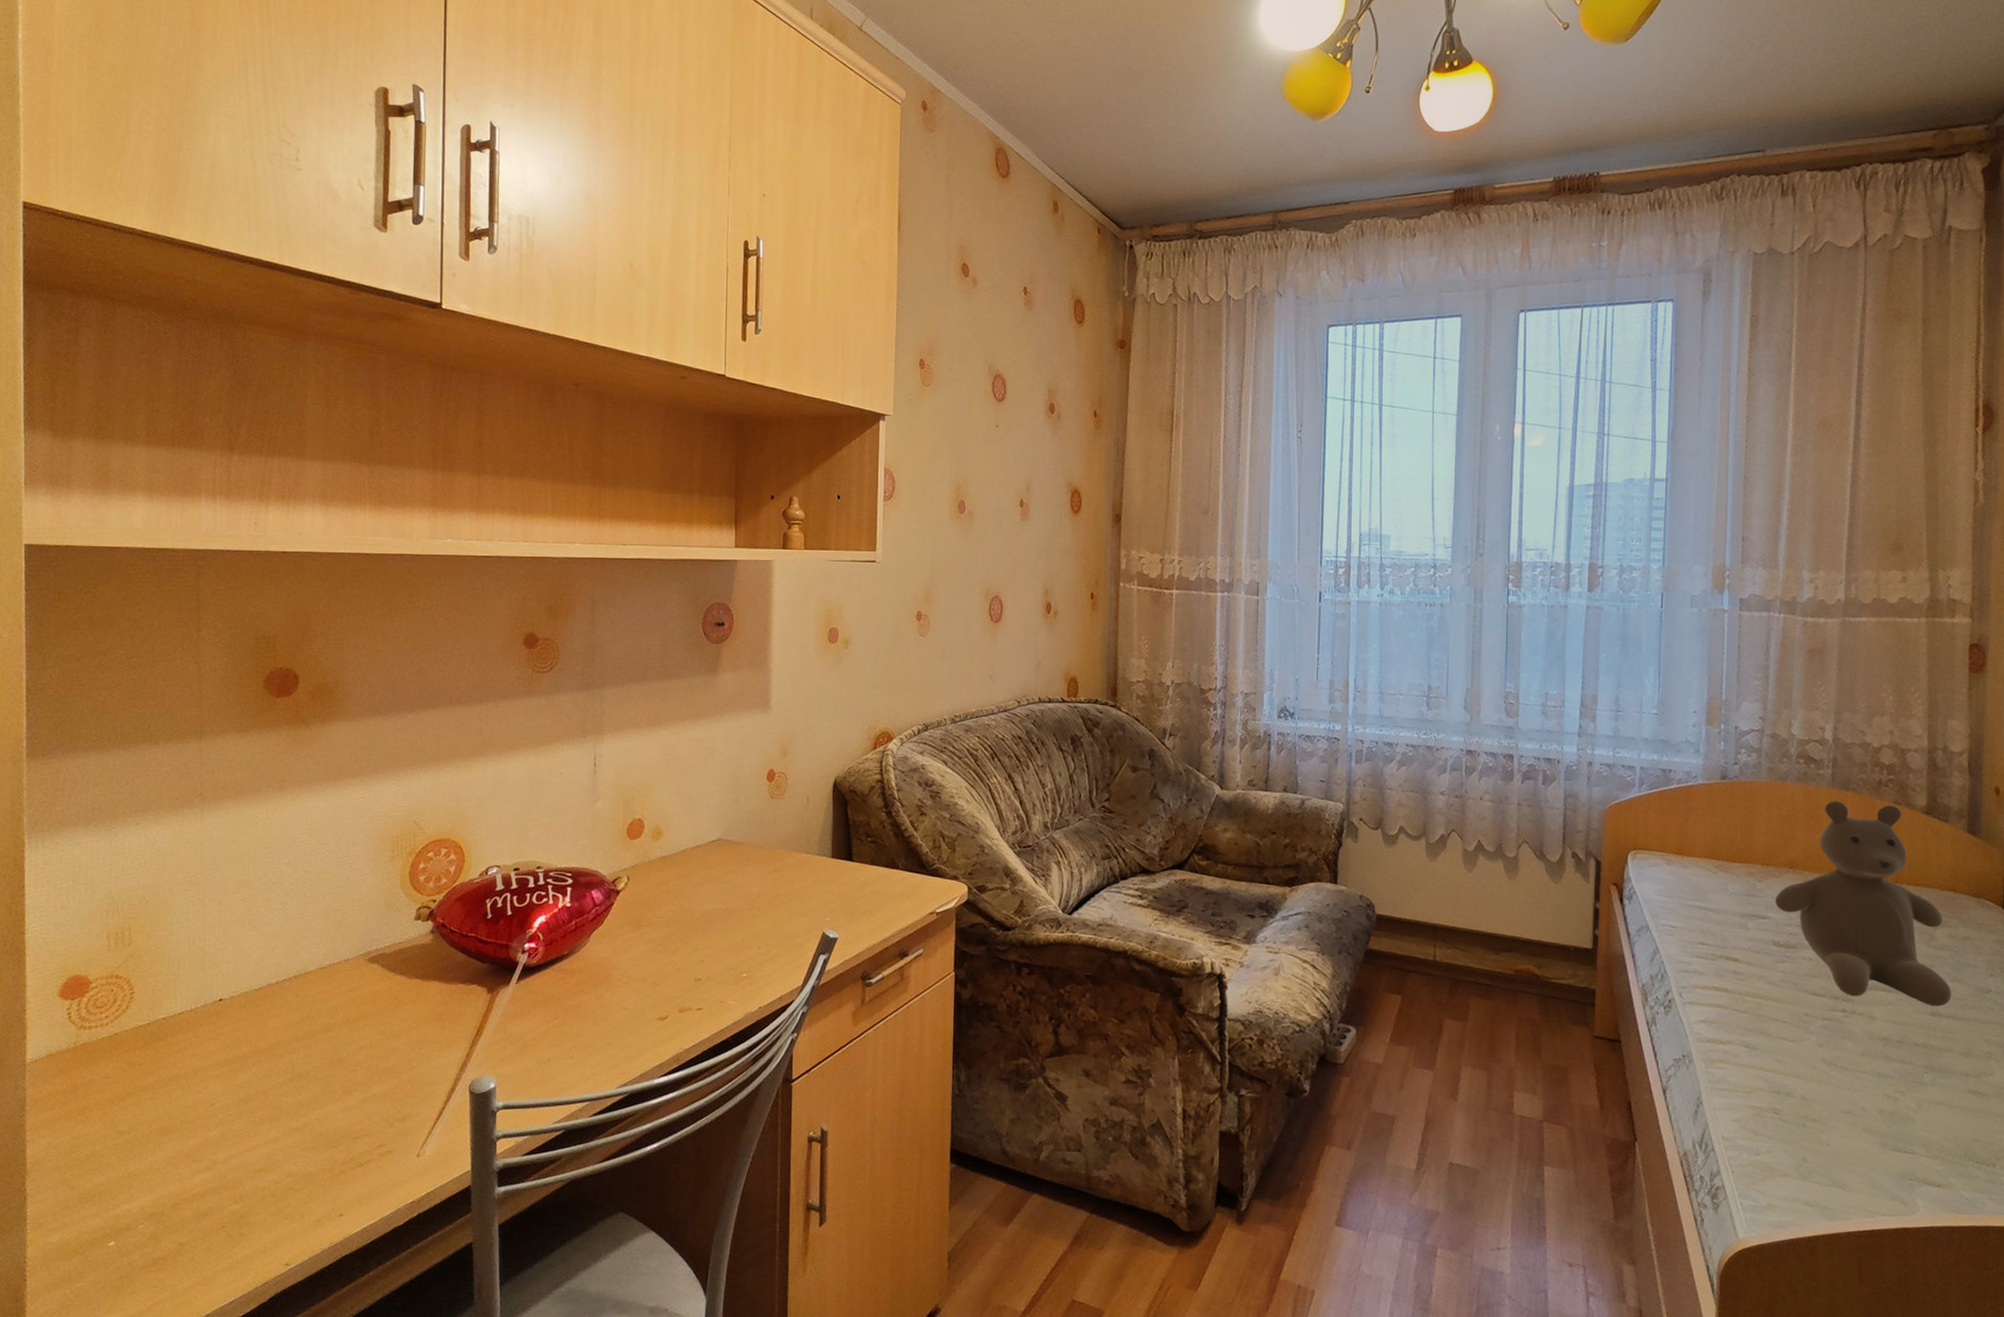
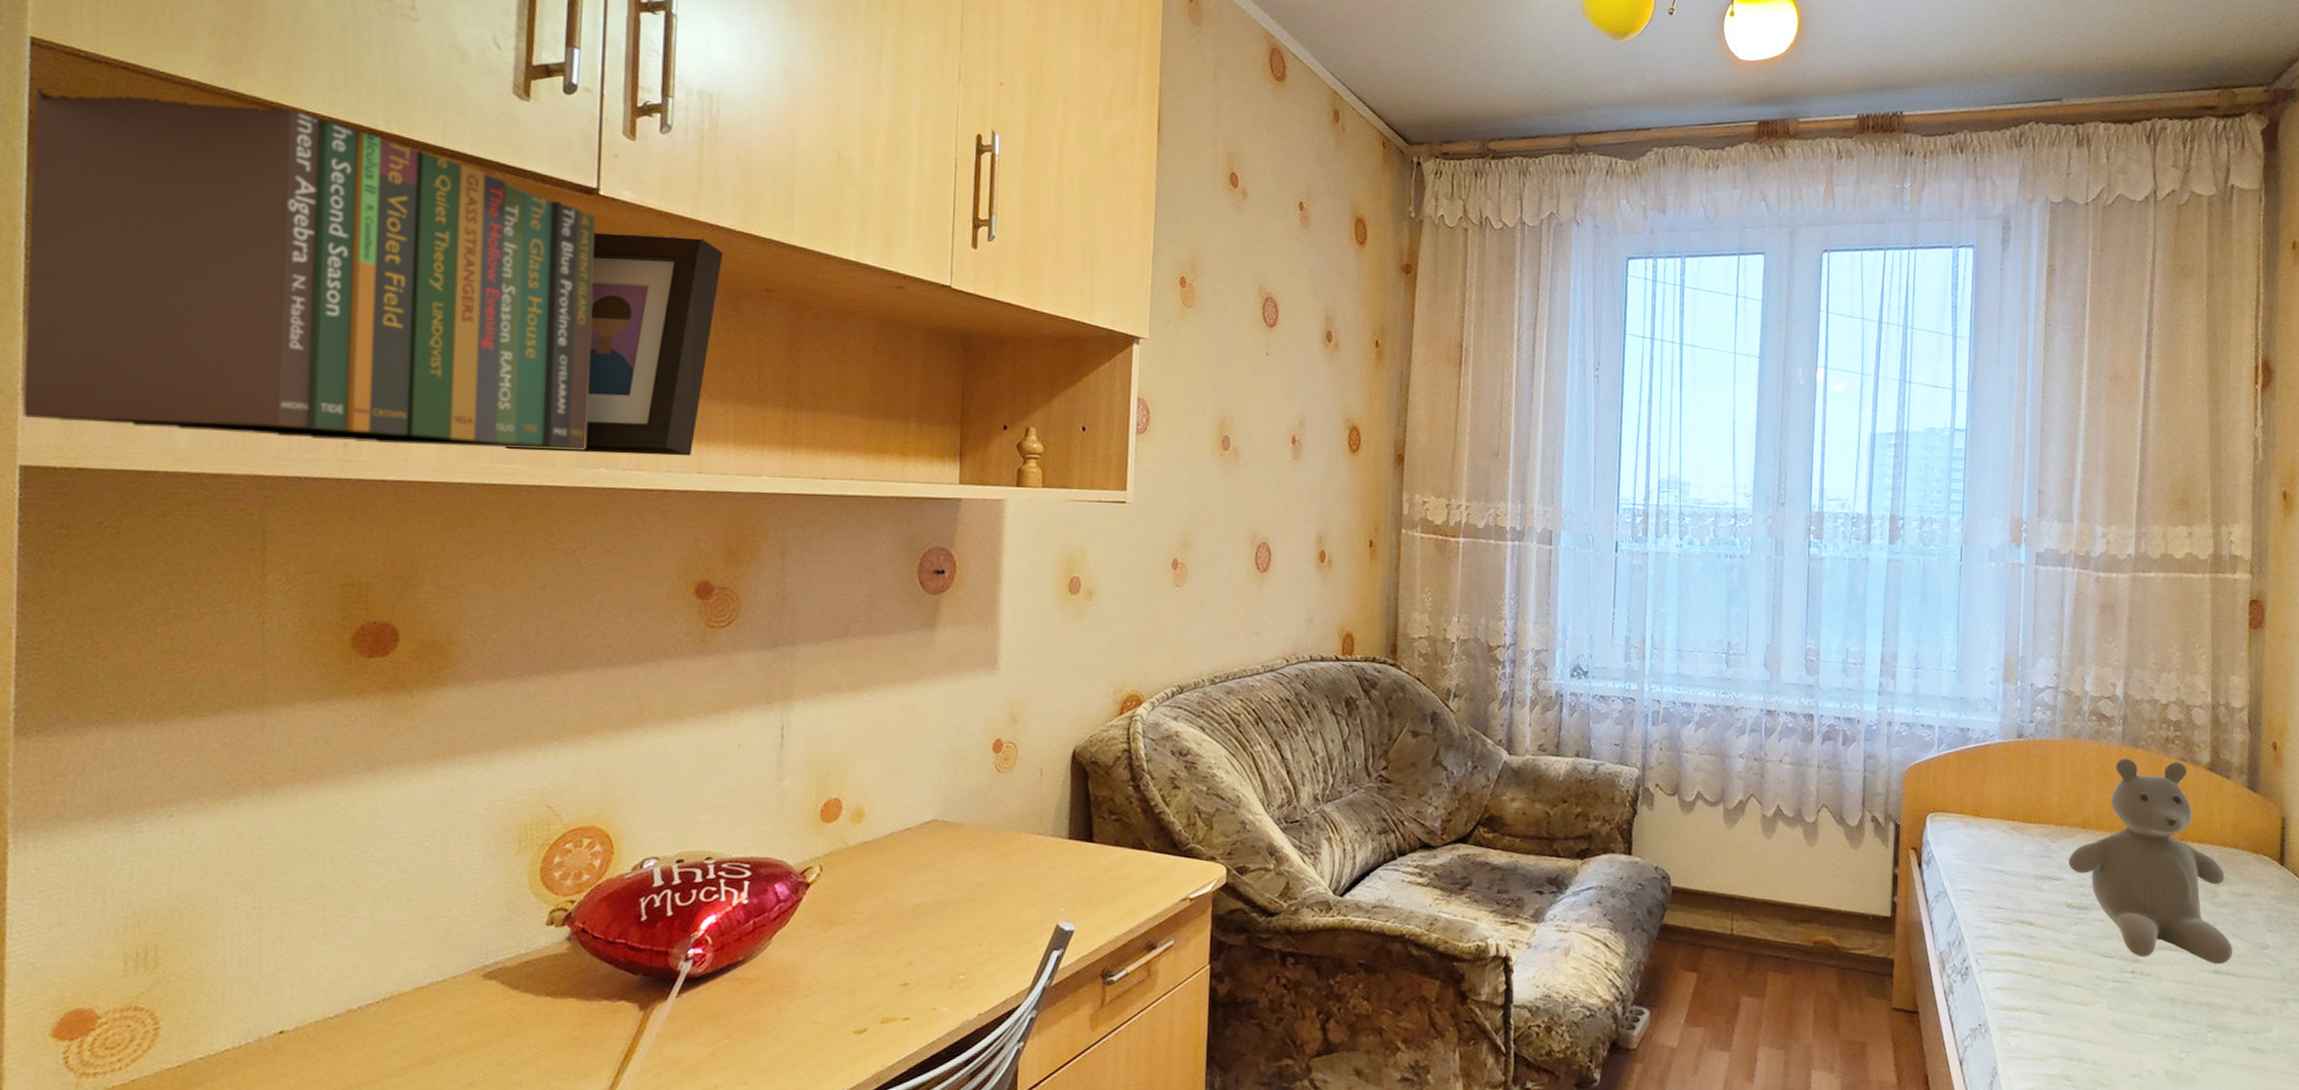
books: none [25,242,440,524] -> present [21,87,596,450]
picture frame: none [373,340,540,528] -> present [503,232,724,456]

